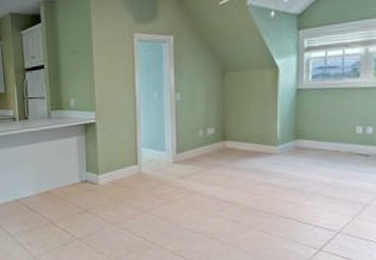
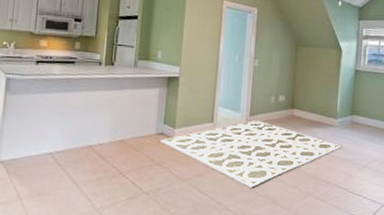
rug: none [86,158,286,226] -> present [161,120,342,188]

